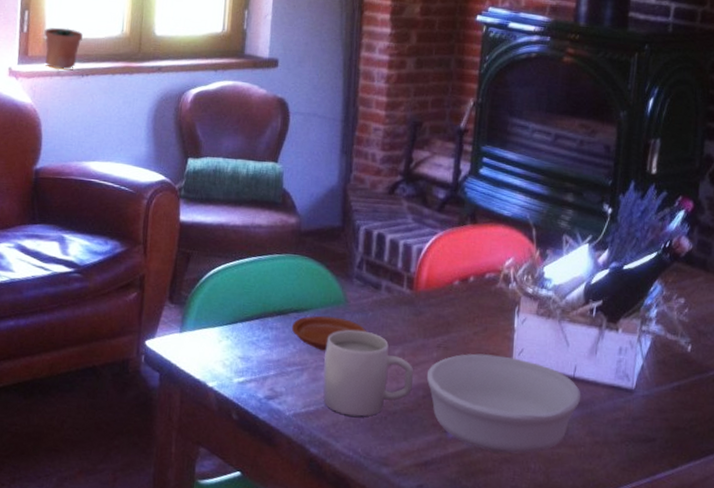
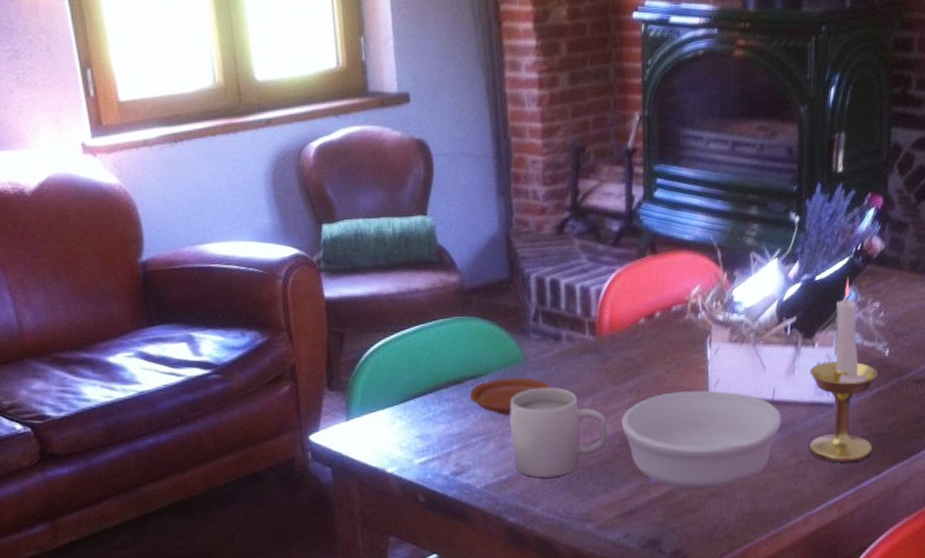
planter: present [44,27,83,70] -> none [116,85,167,138]
candlestick: none [605,270,679,452] -> present [808,276,878,463]

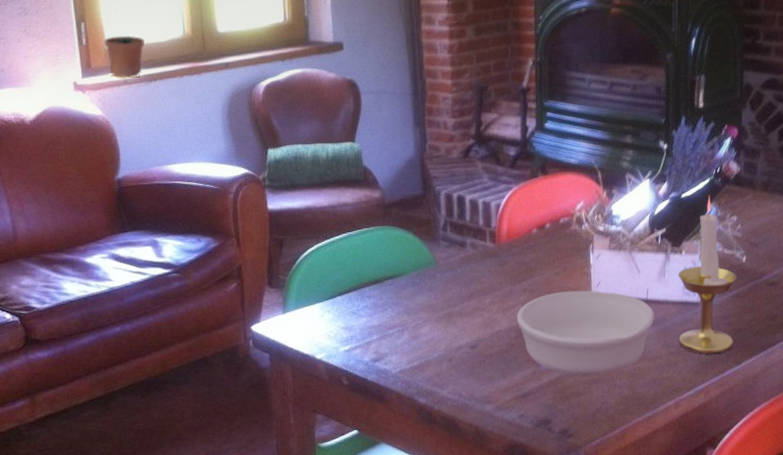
planter: none [116,85,167,138] -> present [104,35,144,78]
plate: present [469,377,553,416] -> none [387,277,458,311]
mug: present [509,387,608,478] -> none [421,286,505,365]

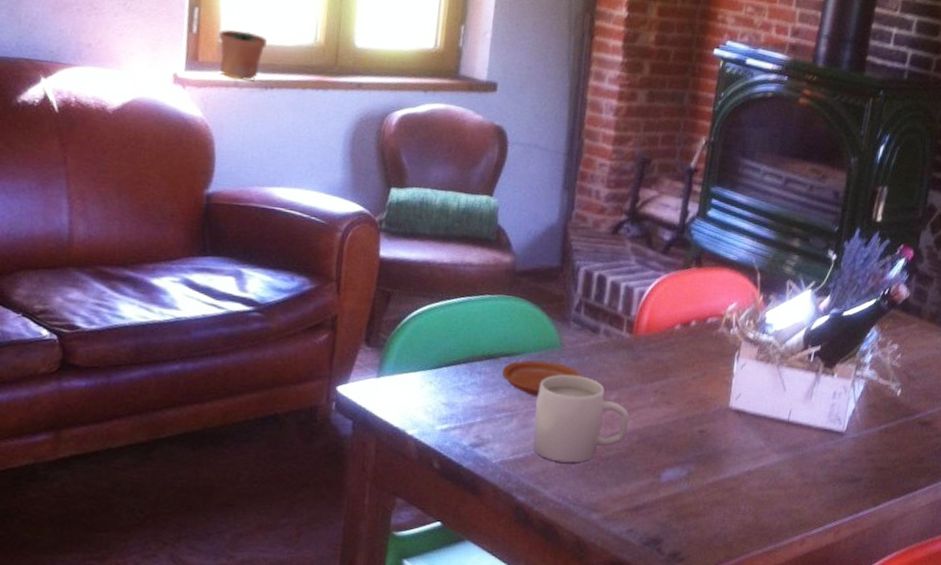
plate: none [387,277,458,311] -> present [501,359,583,397]
mug: none [421,286,505,365] -> present [533,374,630,463]
bowl: present [516,290,655,376] -> none [642,398,794,497]
candlestick: present [678,195,737,354] -> none [814,317,888,491]

